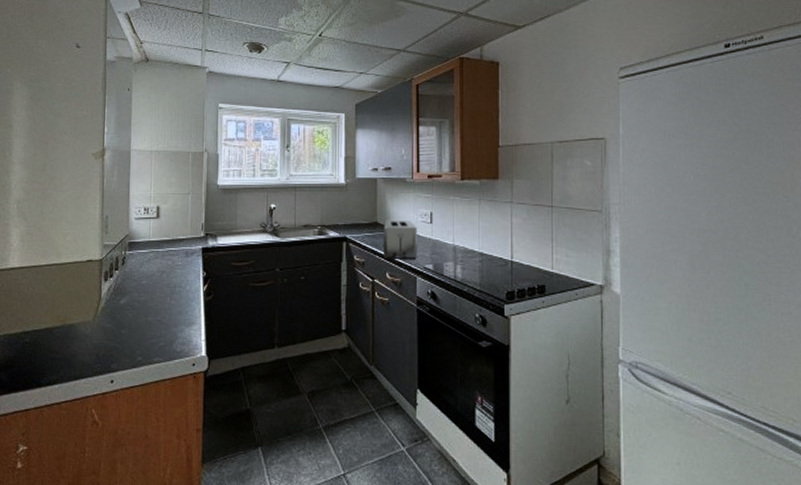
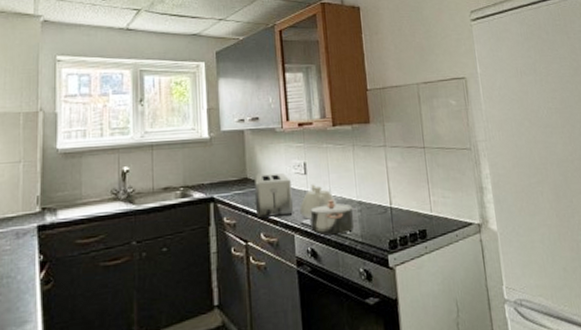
teapot: none [423,233,460,265] -> present [300,184,338,220]
cooking pot: none [433,249,474,281] -> present [310,200,354,236]

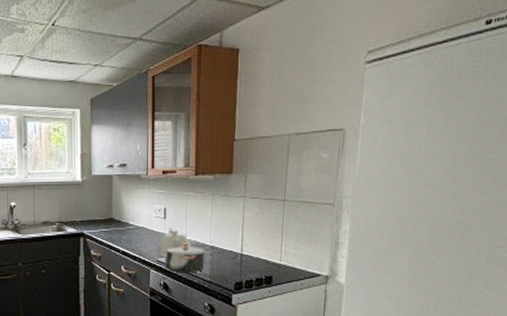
toaster: present [253,173,293,219] -> none [118,216,151,254]

